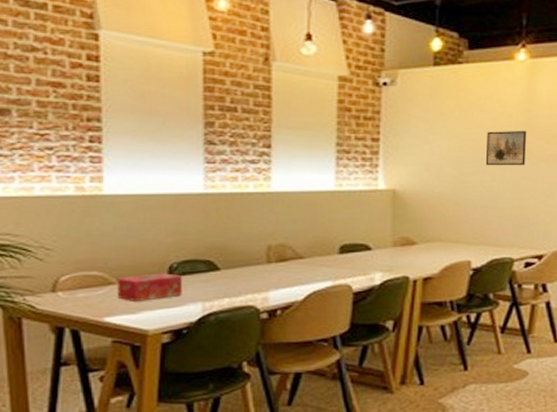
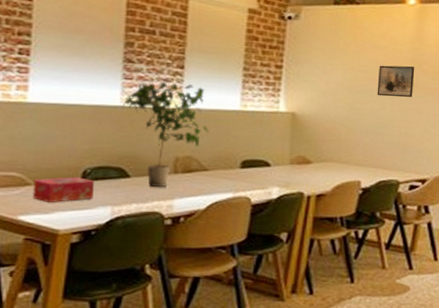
potted plant: none [207,163,303,280] -> present [123,81,209,188]

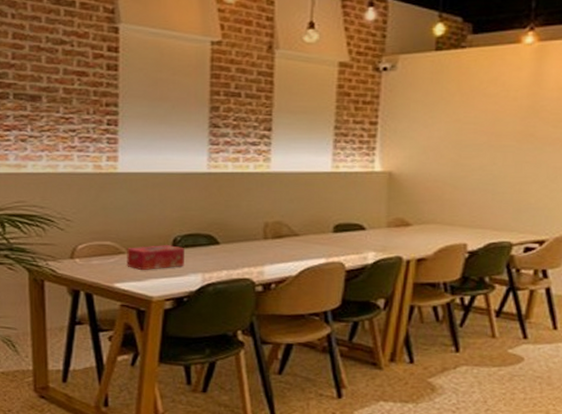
potted plant: present [123,81,209,188] -> none [210,145,299,255]
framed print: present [377,65,415,98] -> none [486,114,532,150]

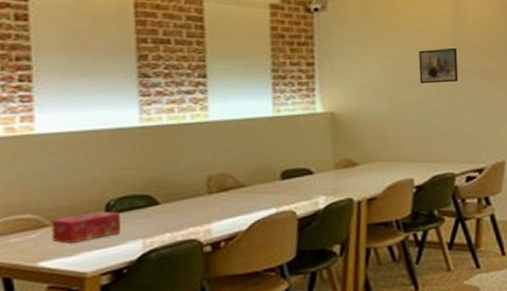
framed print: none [486,114,532,150] -> present [419,47,458,84]

